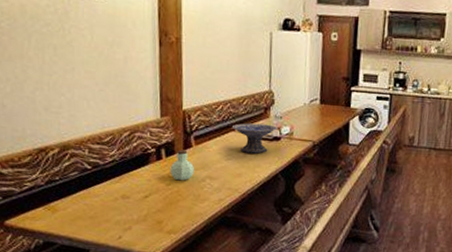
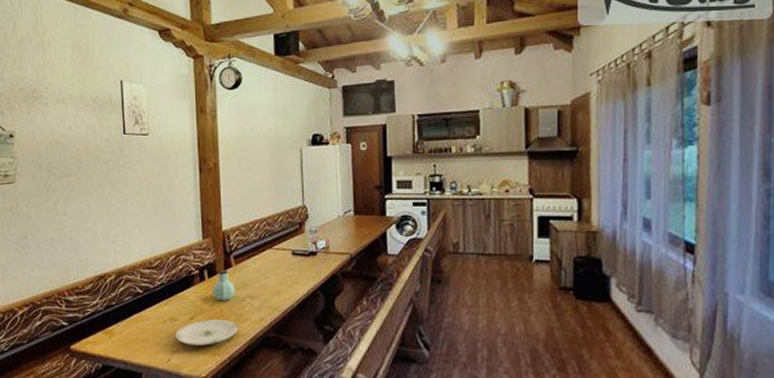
plate: none [128,198,196,224] -> present [175,319,239,346]
decorative bowl: present [231,123,277,154] -> none [268,239,313,270]

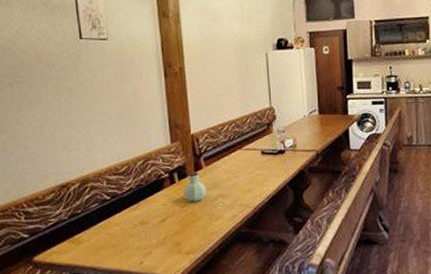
plate: present [175,319,239,346] -> none [147,220,211,247]

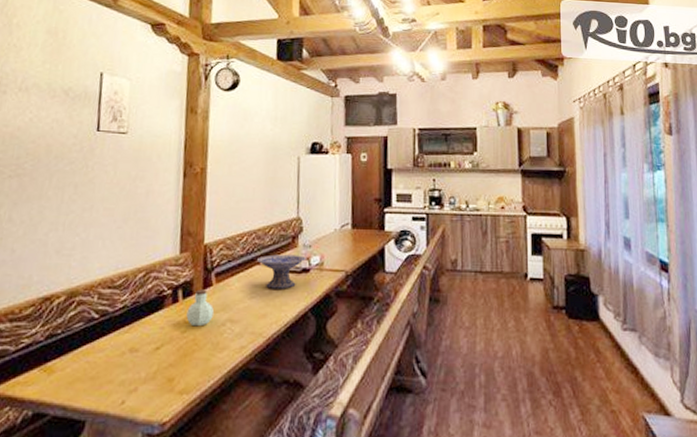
decorative bowl: none [238,139,281,169] -> present [256,254,306,289]

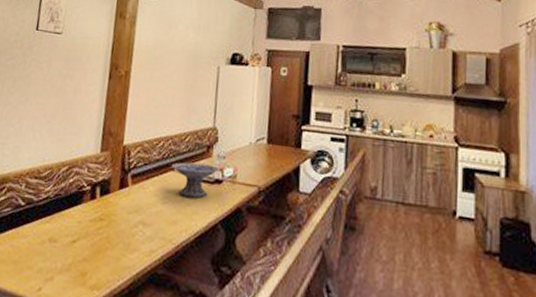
jar: present [186,289,215,327] -> none [102,189,128,225]

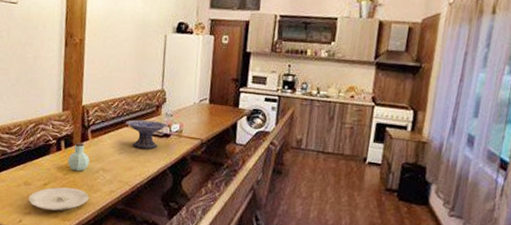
plate: none [52,245,125,277] -> present [28,187,90,211]
jar: none [102,189,128,225] -> present [67,142,90,171]

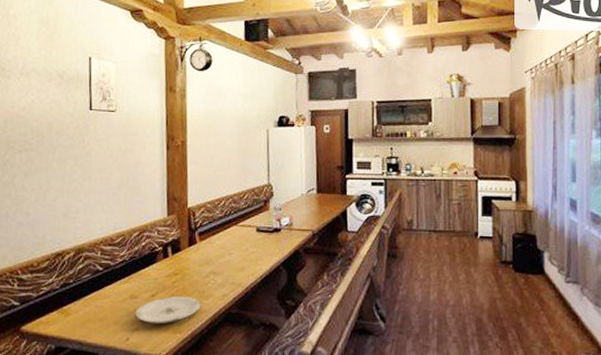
jar: present [67,142,90,171] -> none [176,246,200,278]
decorative bowl: present [125,119,168,149] -> none [233,216,277,246]

